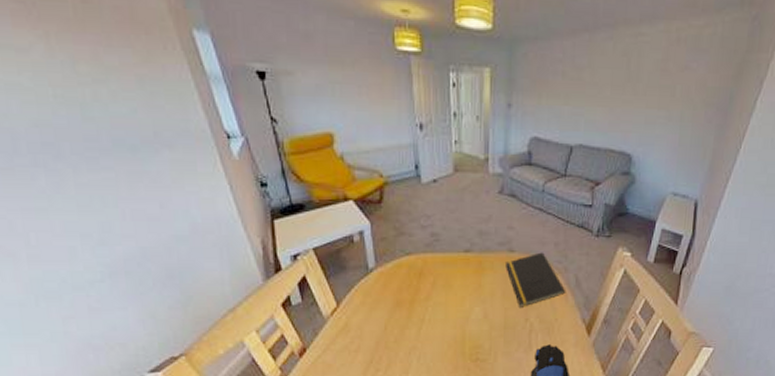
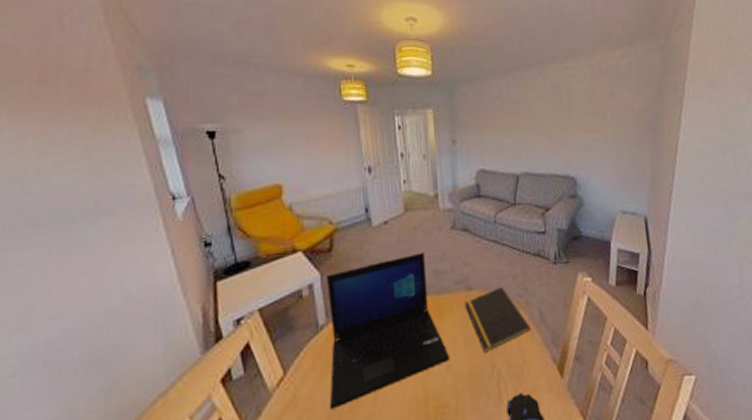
laptop: none [375,213,488,338] -> present [326,252,451,409]

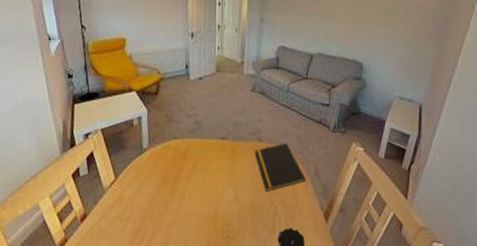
laptop: present [326,252,451,409] -> none [145,106,239,211]

